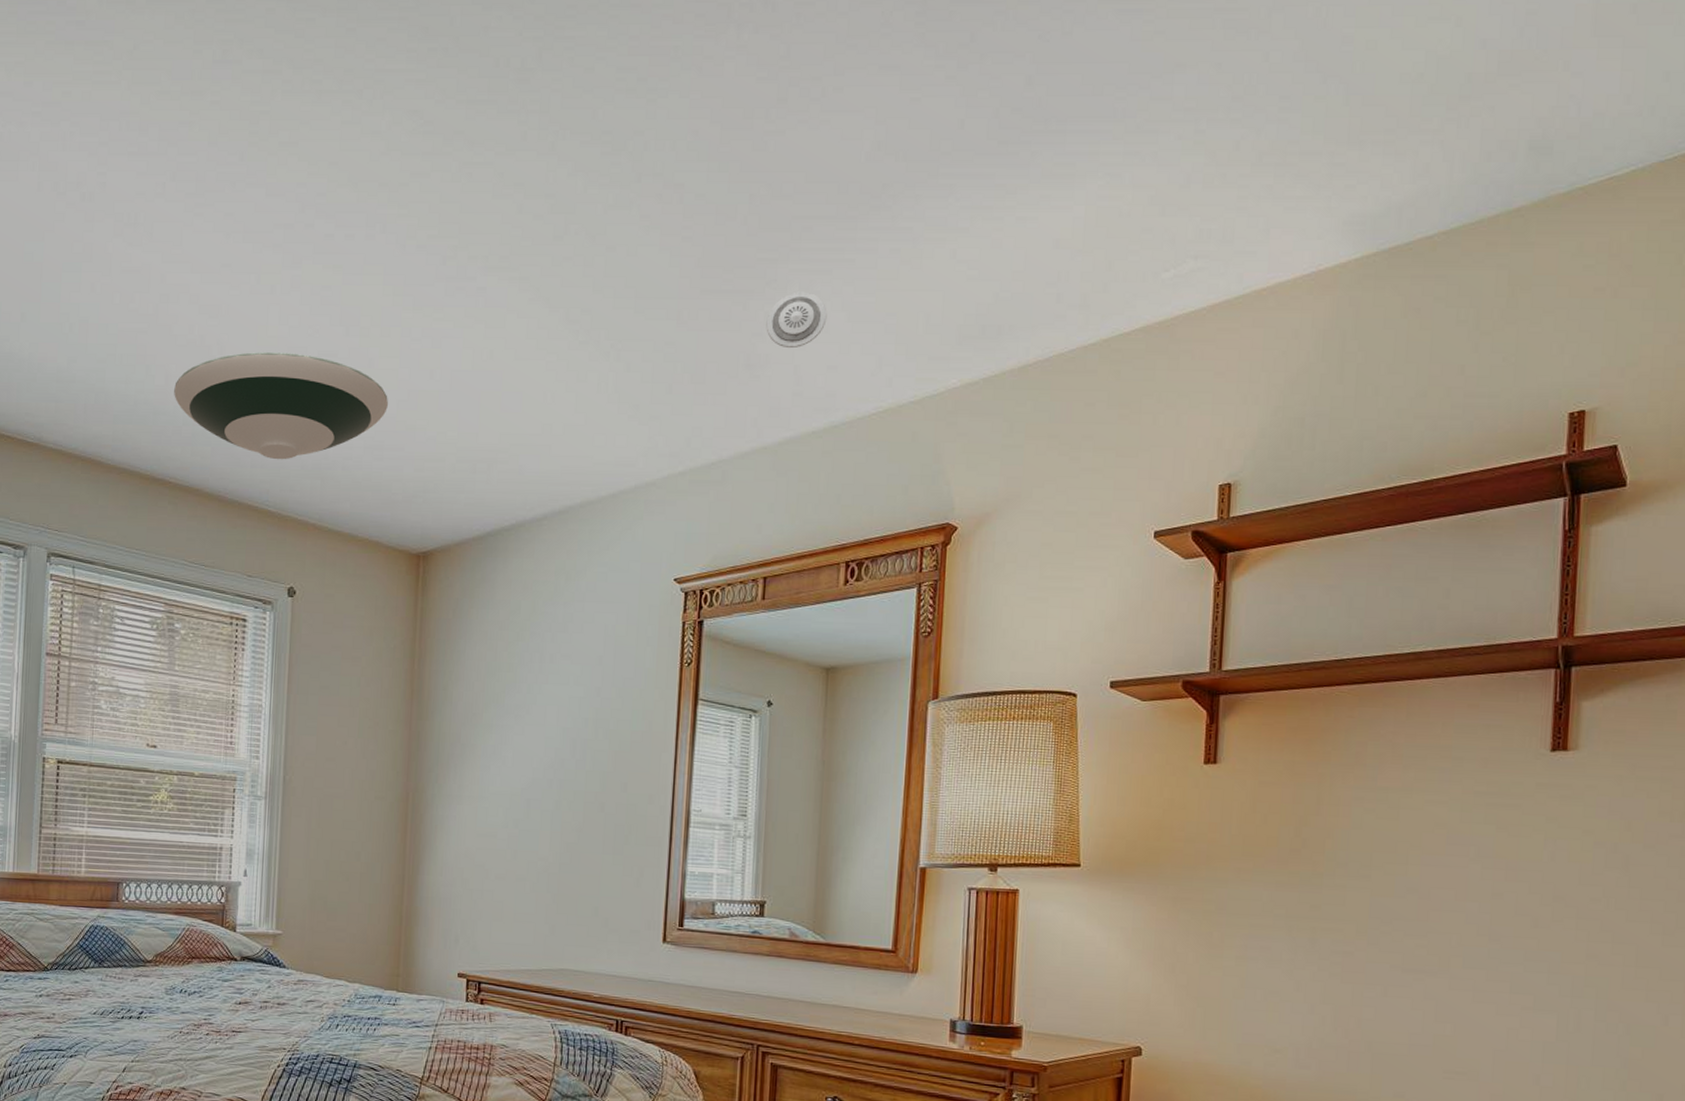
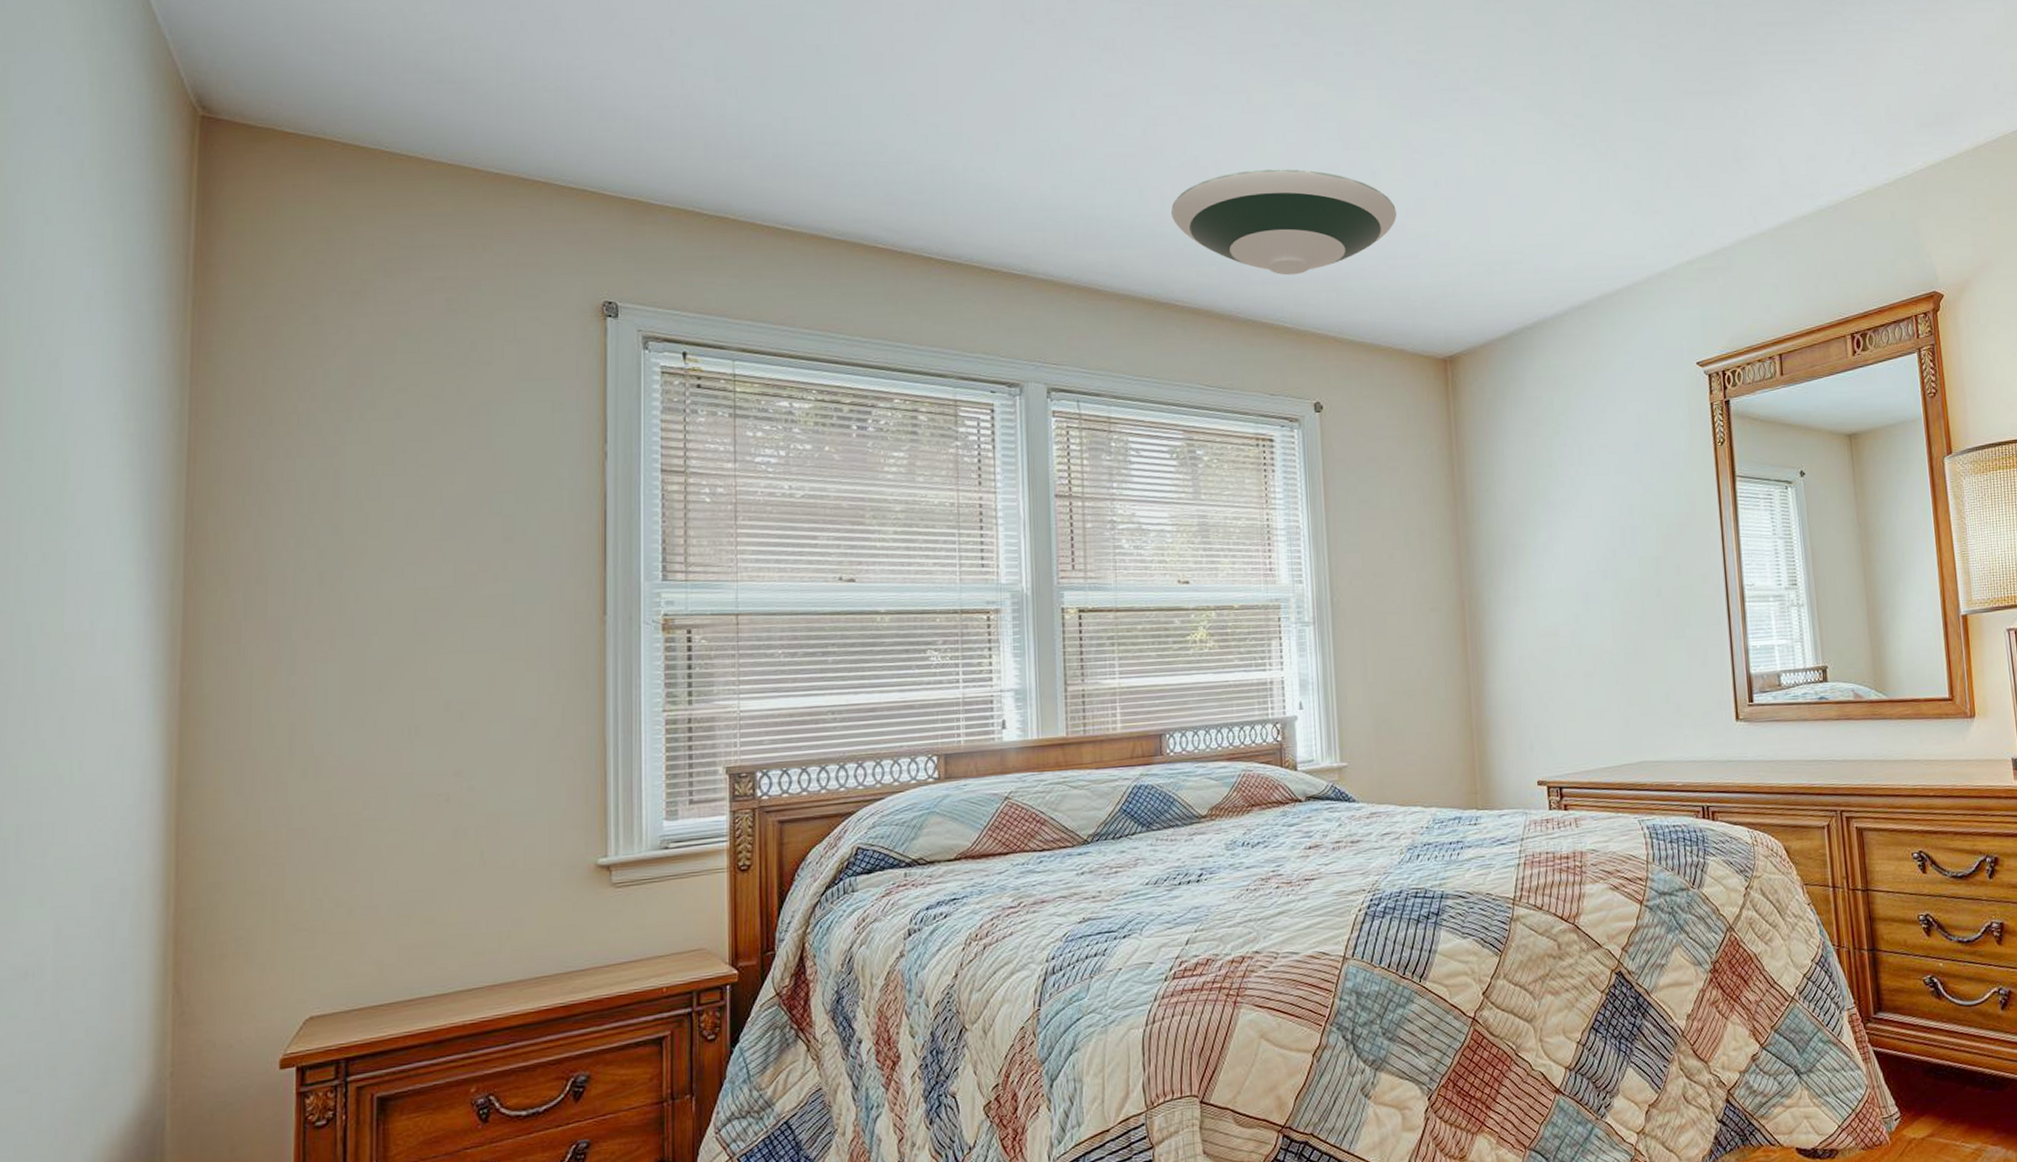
smoke detector: present [766,291,827,349] -> none [1746,90,1800,142]

